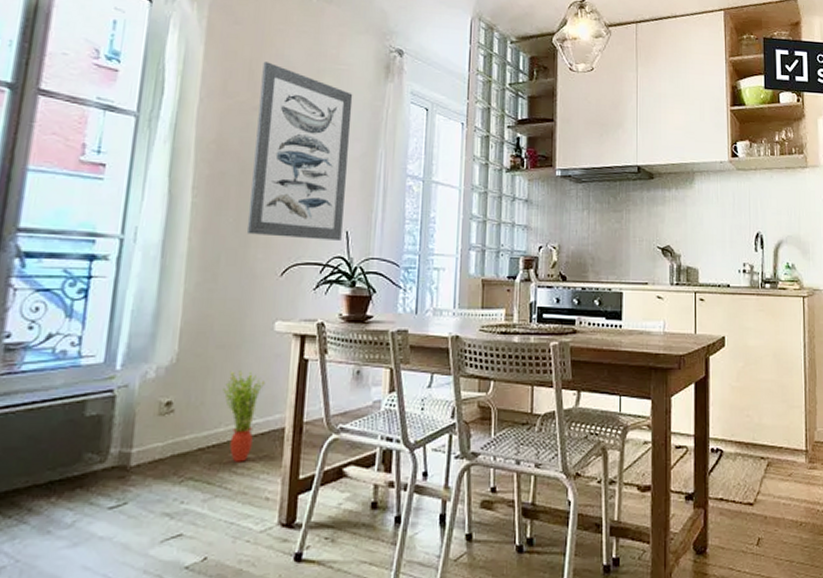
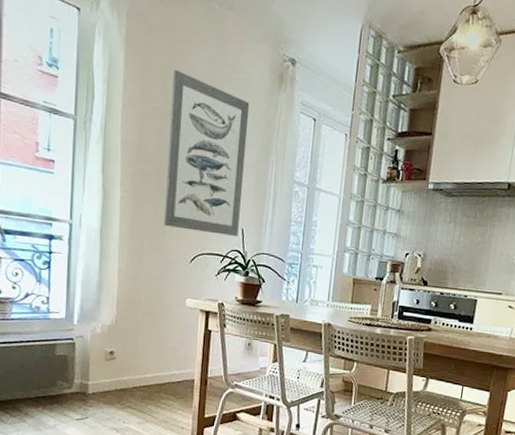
potted plant: present [223,371,266,462] -> none [149,334,180,400]

